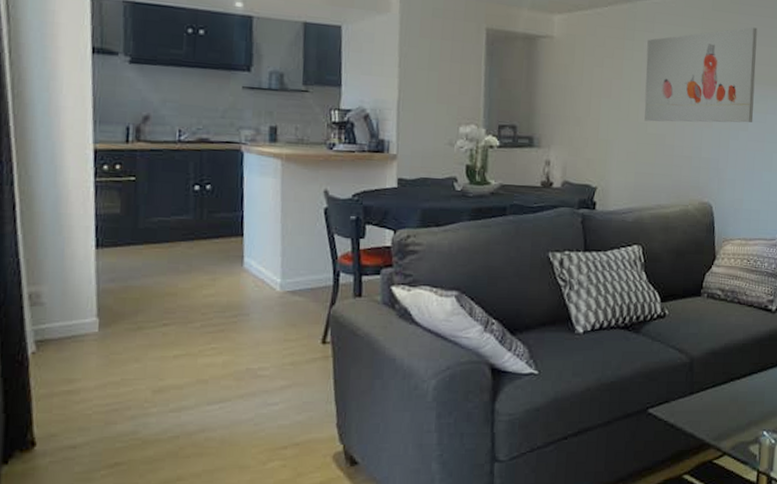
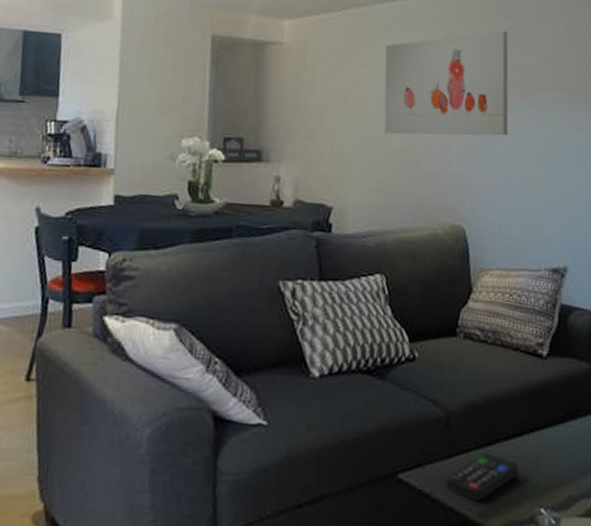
remote control: none [688,390,747,428] -> present [446,453,518,501]

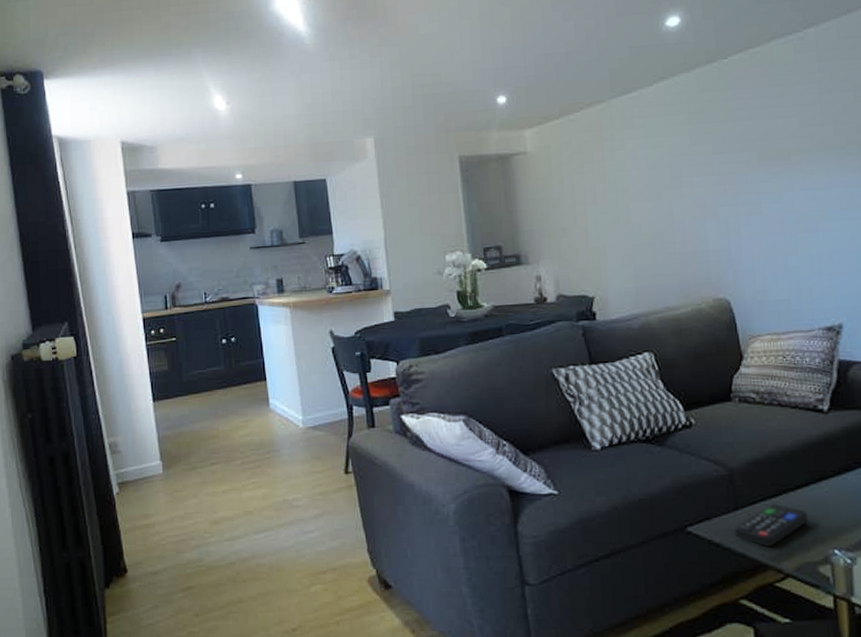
wall art: present [384,30,509,136] -> none [628,100,766,222]

